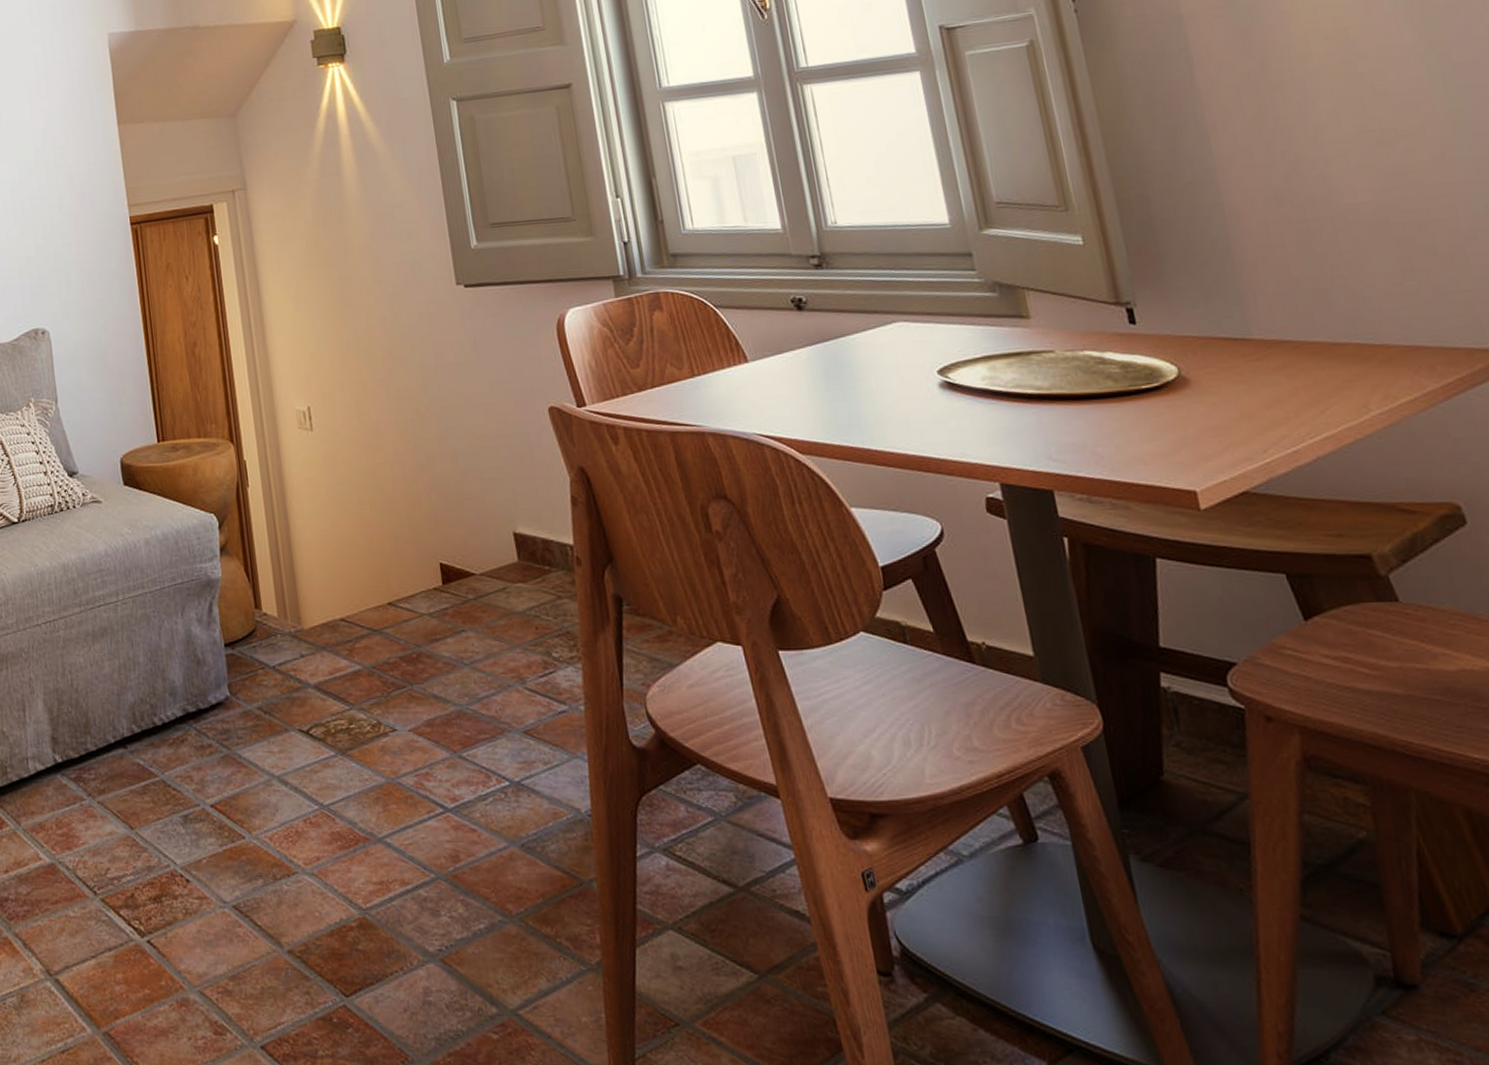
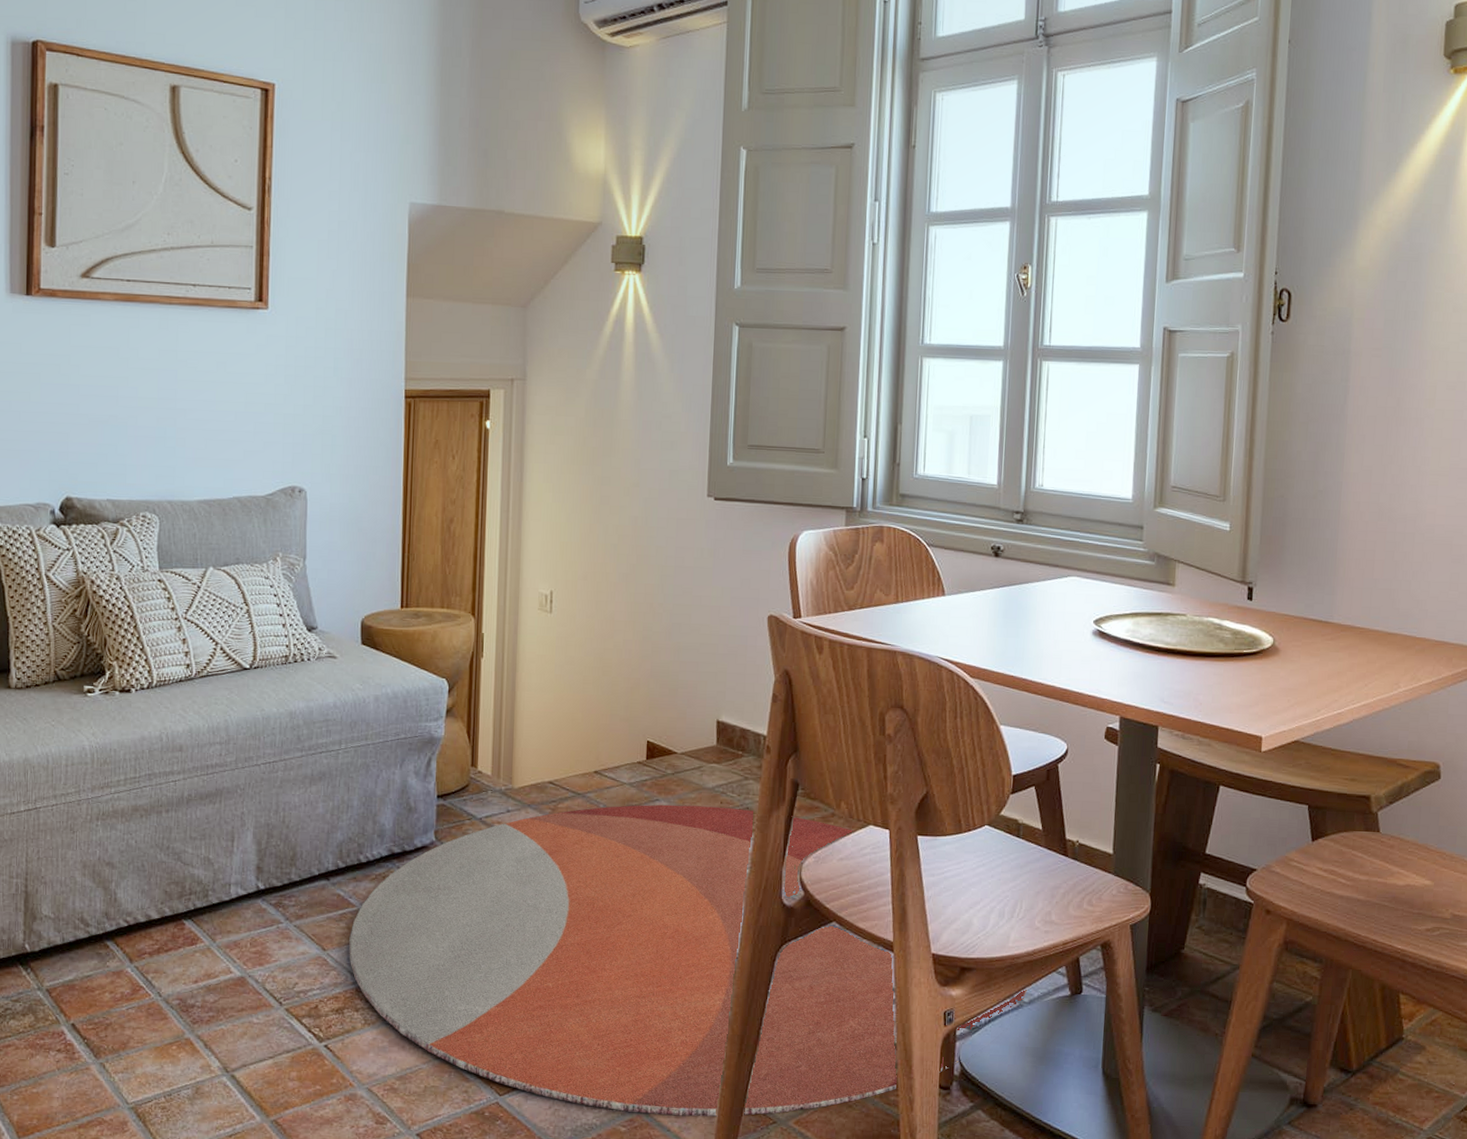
rug: none [156,633,965,1019] -> present [349,804,1028,1117]

